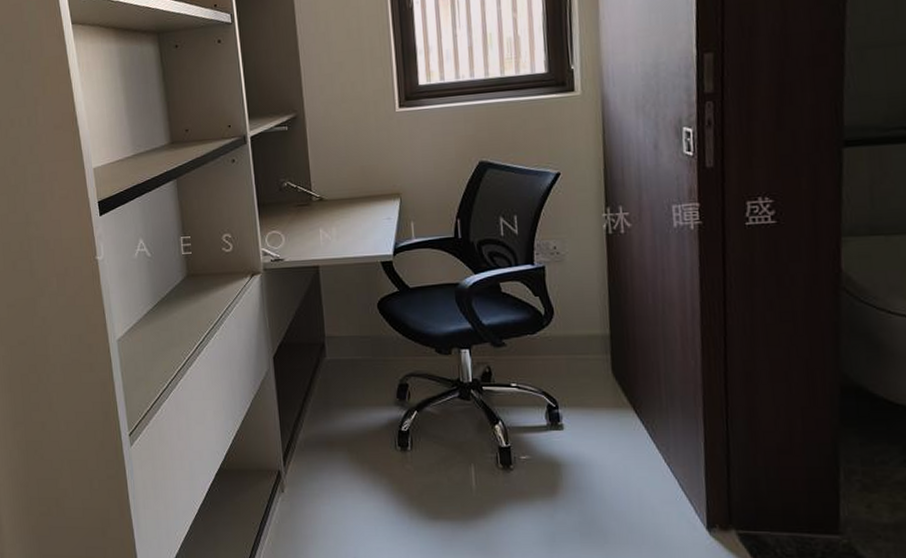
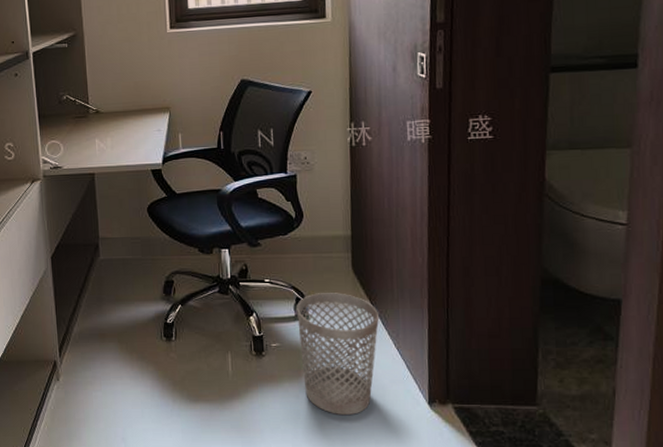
wastebasket: none [548,399,645,540] -> present [297,293,379,416]

